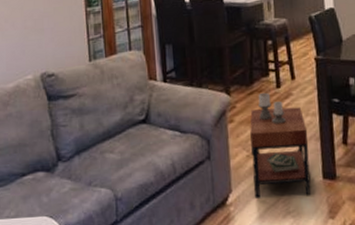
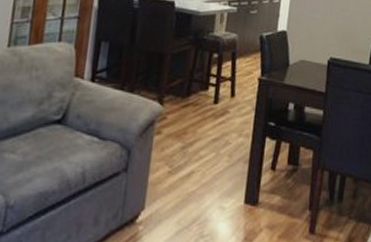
side table: present [250,92,311,198] -> none [168,106,238,219]

